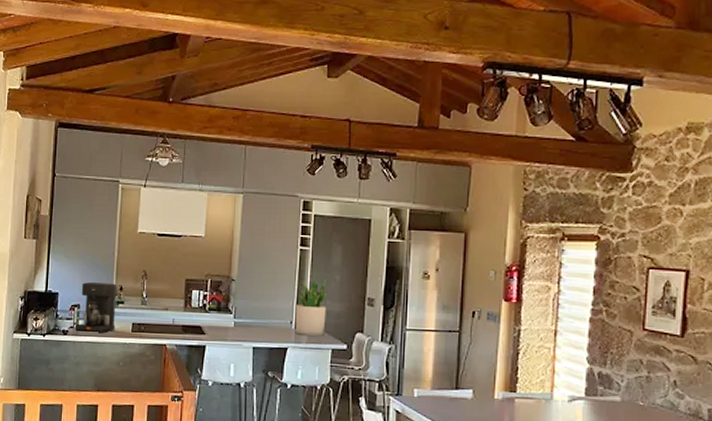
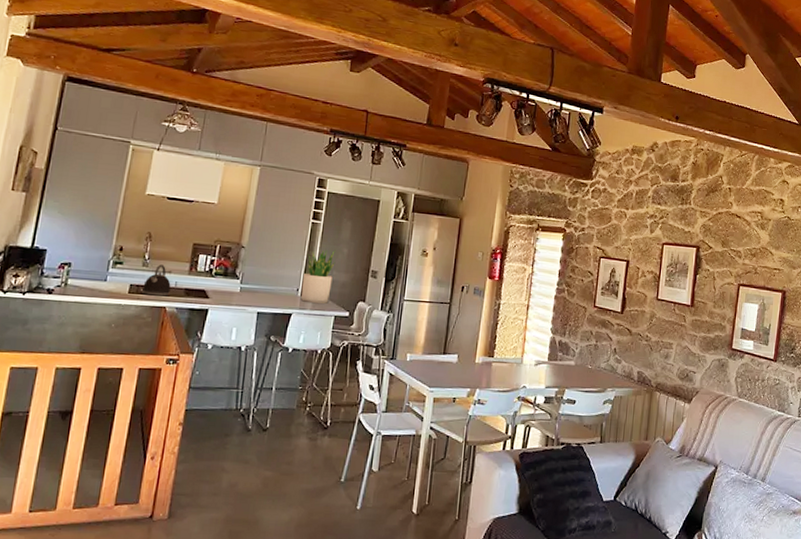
coffee maker: present [75,282,116,333] -> none [63,240,116,294]
kettle: none [142,302,170,335] -> present [141,264,171,298]

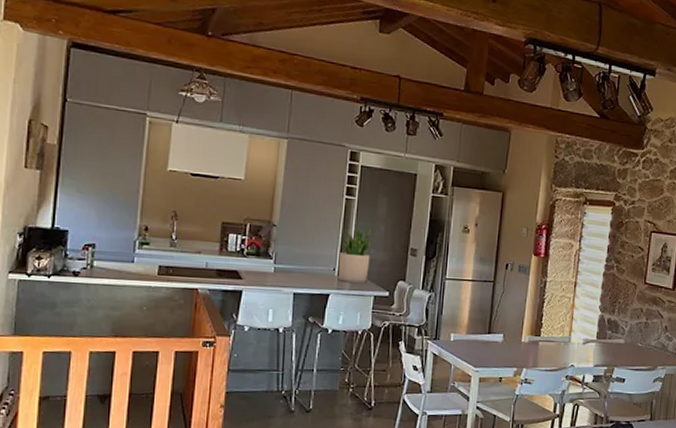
kettle: present [141,264,171,298] -> none [171,244,202,279]

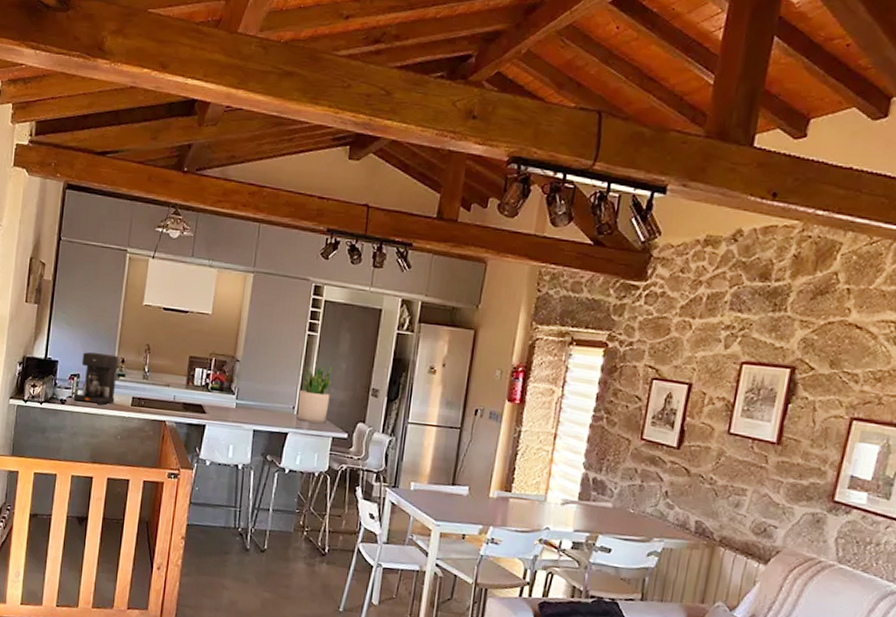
coffee maker: none [89,220,141,276] -> present [74,352,118,405]

